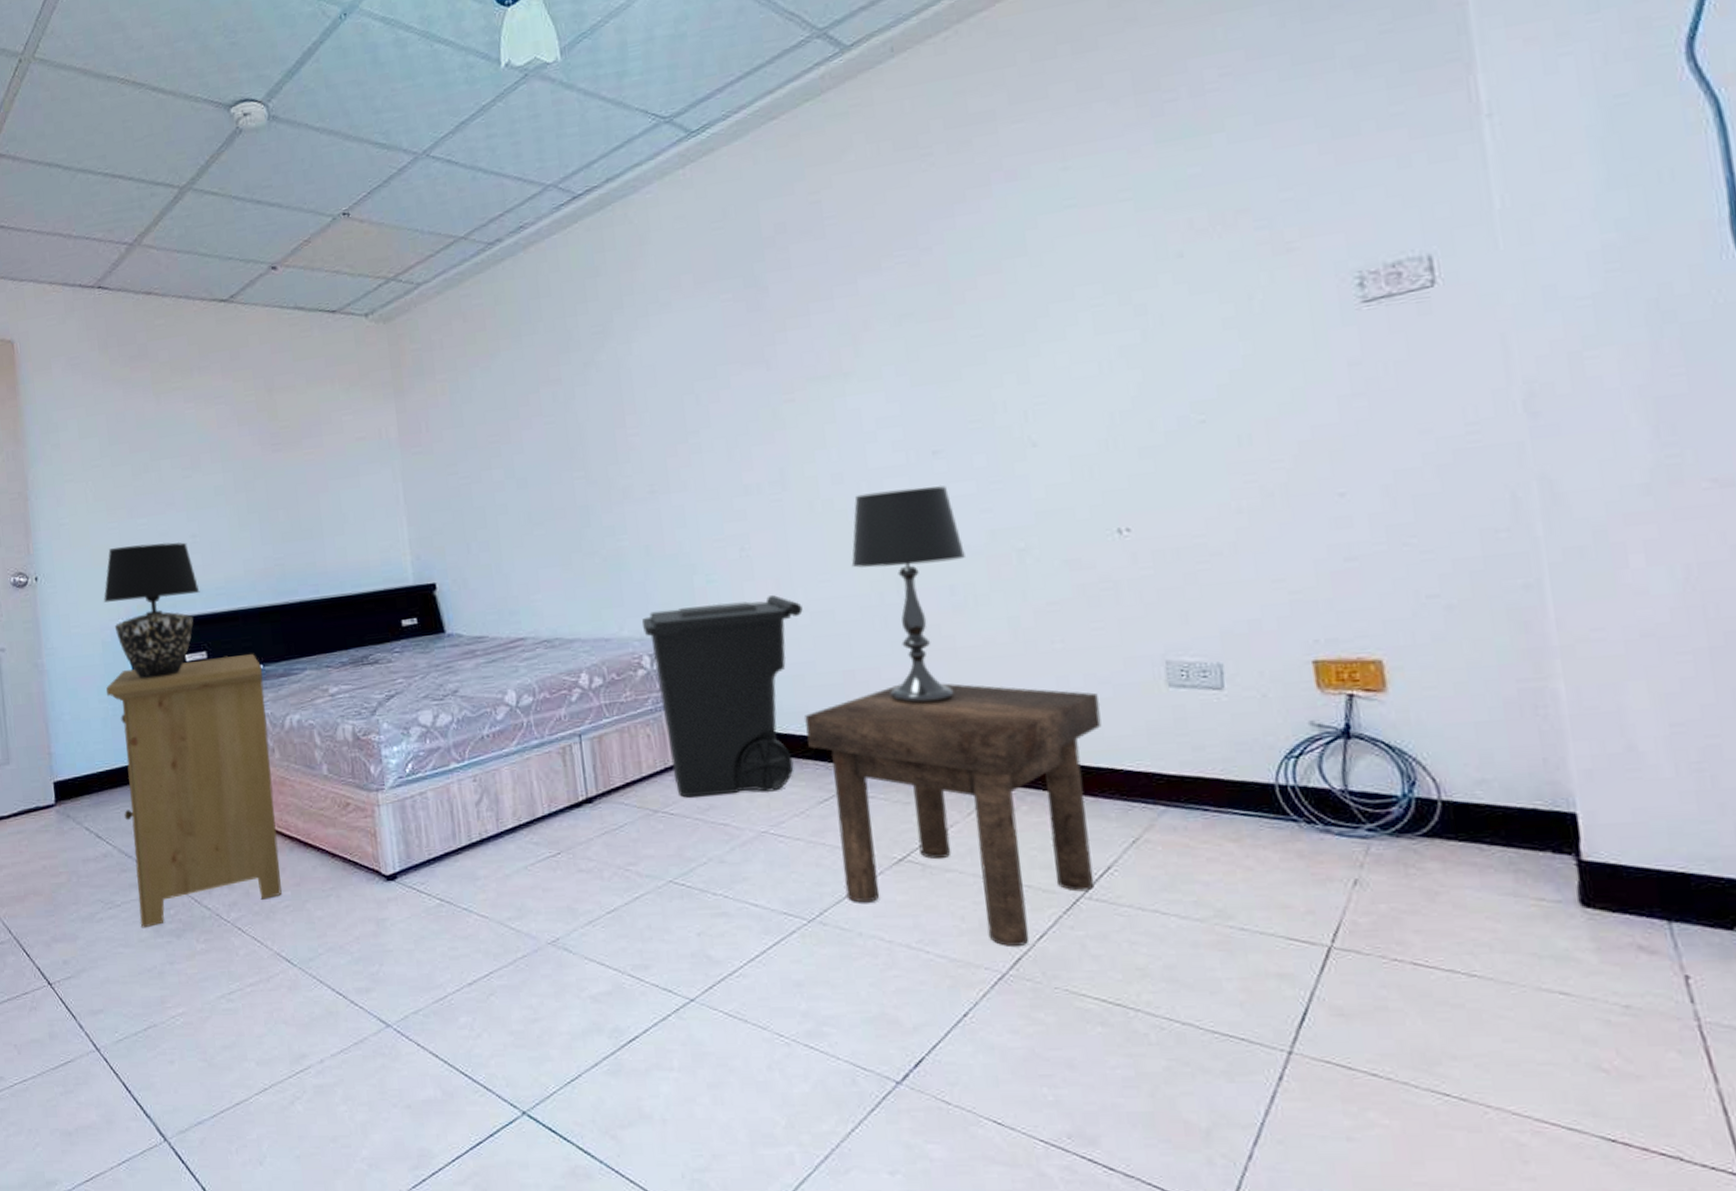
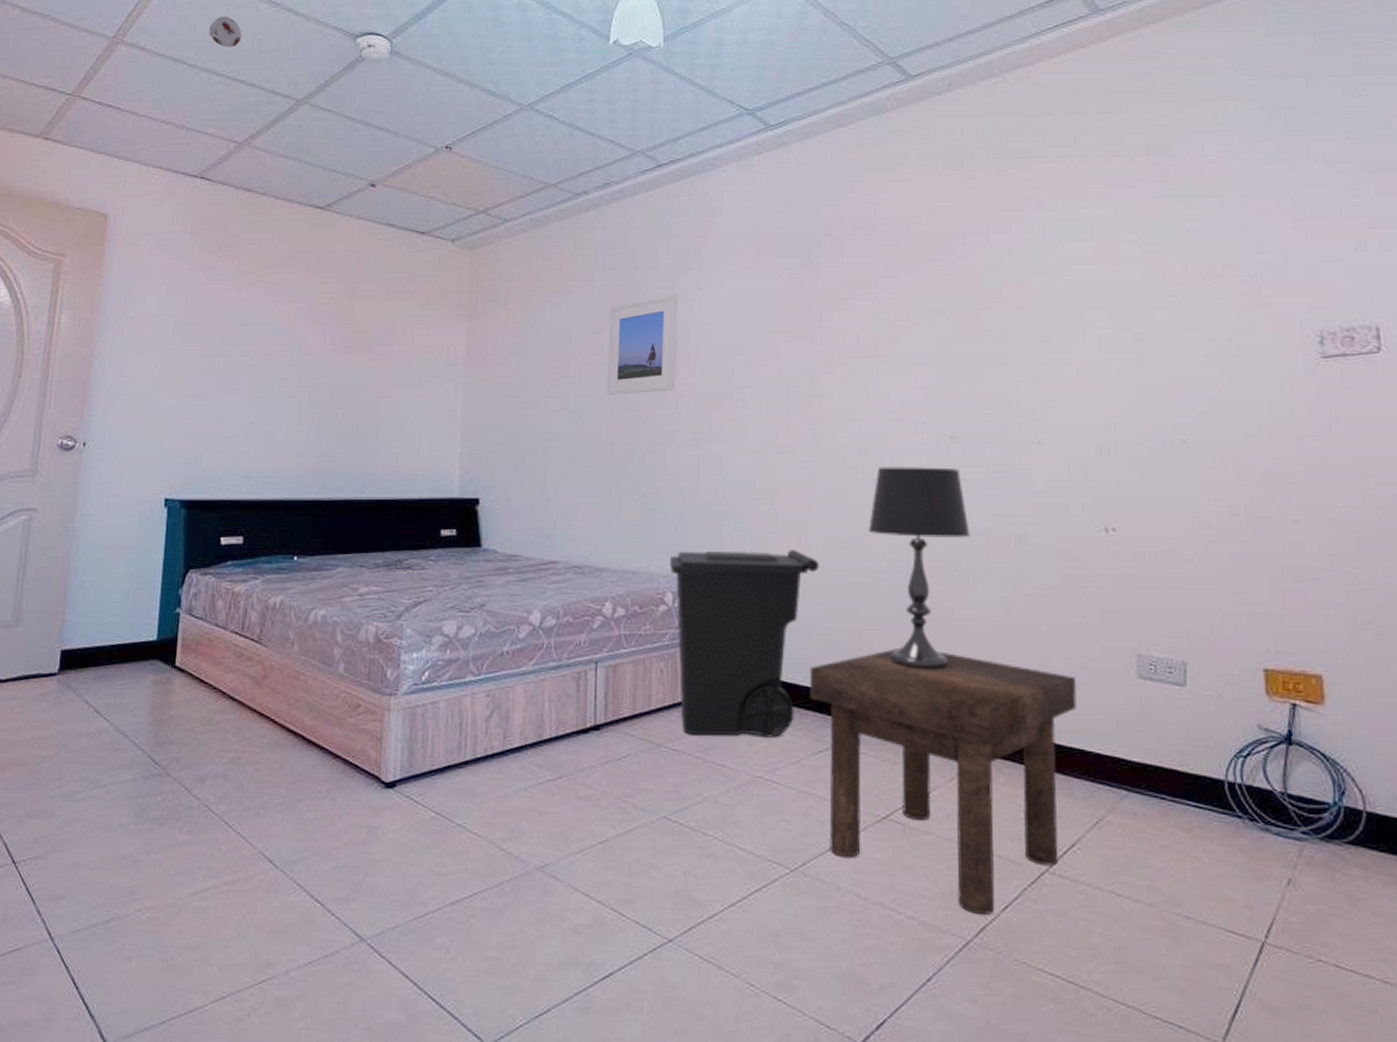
smoke detector: none [76,107,112,143] -> present [209,16,242,48]
table lamp: present [103,542,200,679] -> none [149,423,248,557]
nightstand: present [106,654,282,929] -> none [123,543,297,813]
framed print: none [542,337,624,459] -> present [607,294,678,396]

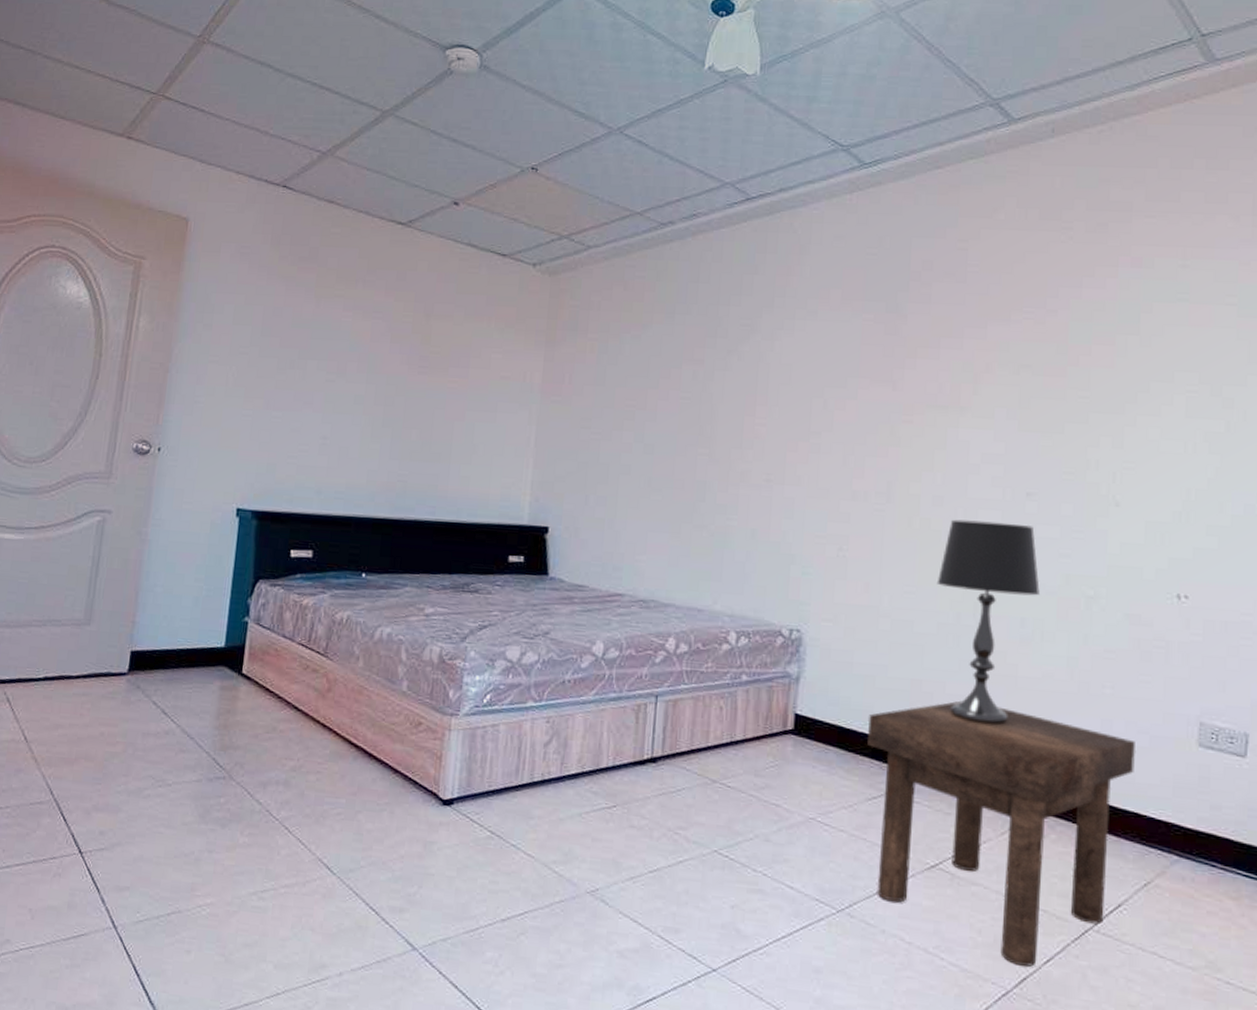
smoke detector: present [209,16,242,48] -> none [296,20,330,53]
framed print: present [607,294,678,396] -> none [682,332,760,432]
trash can: present [669,550,819,739] -> none [734,591,885,782]

